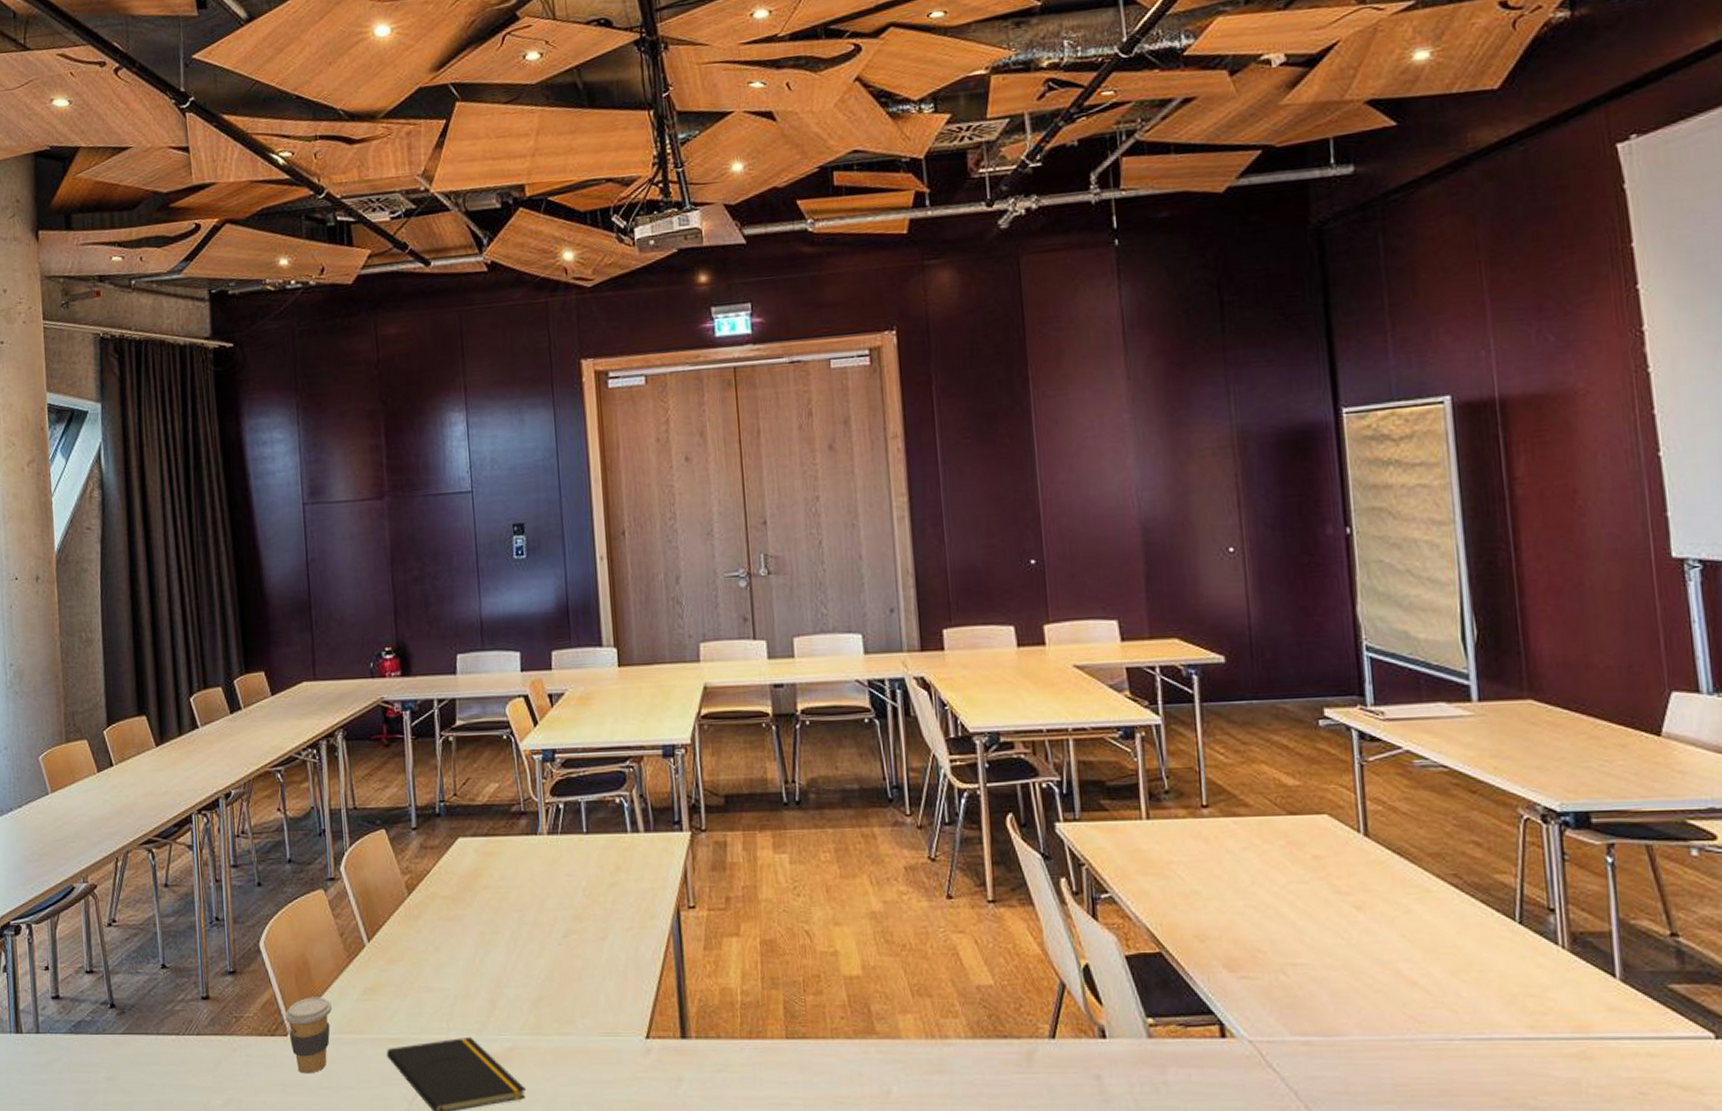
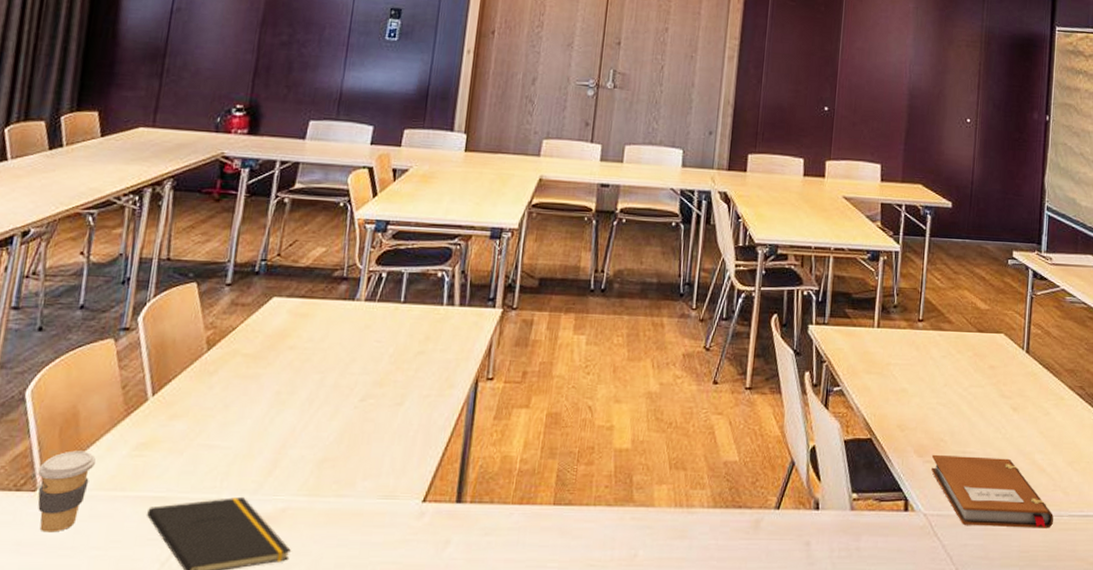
notebook: none [1247,968,1440,1056] -> present [931,454,1053,528]

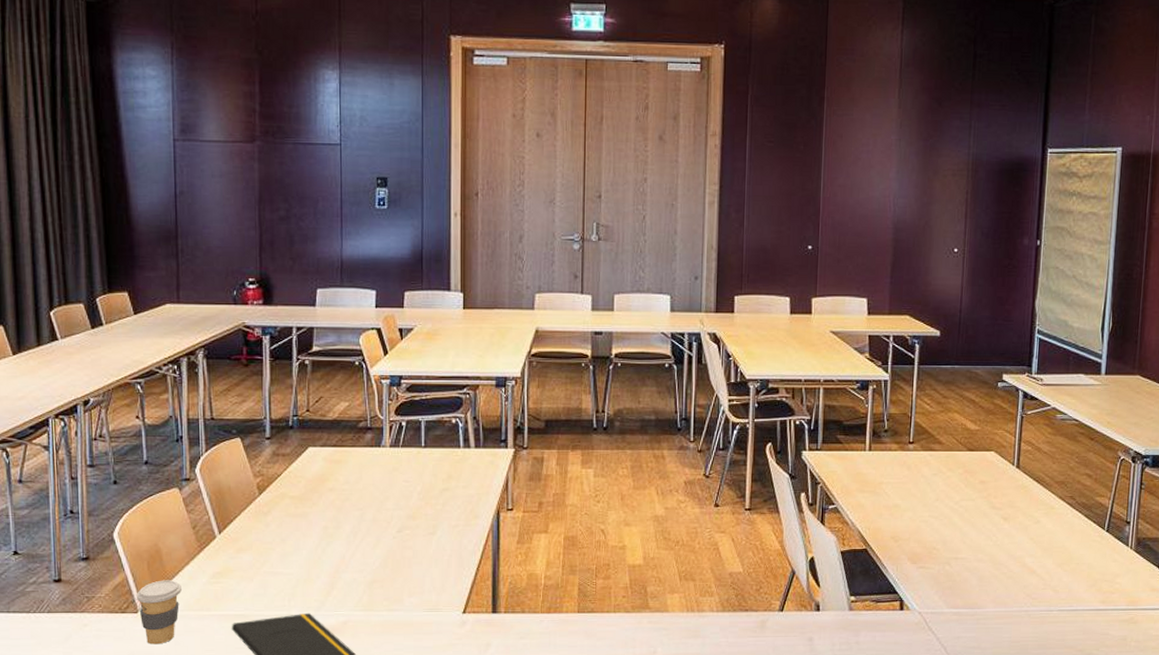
notebook: present [931,454,1053,528] -> none [924,561,1043,622]

